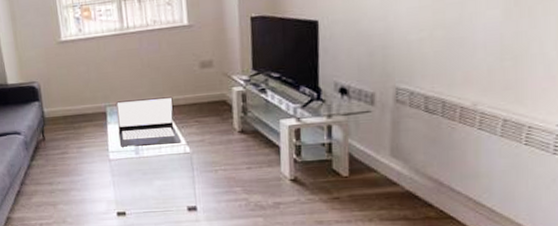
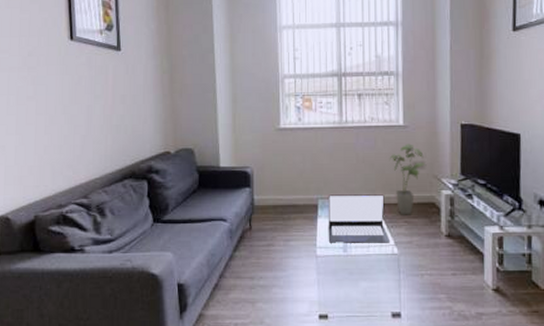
house plant: none [175,43,215,115] -> present [389,143,427,215]

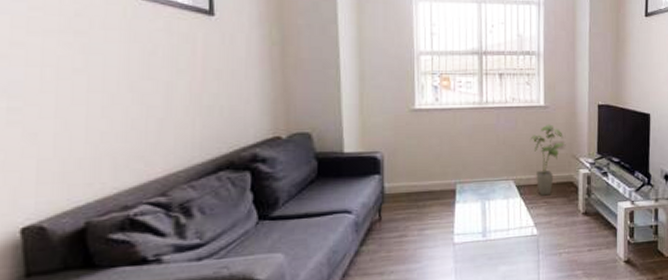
laptop: present [327,194,391,243] -> none [466,176,530,229]

